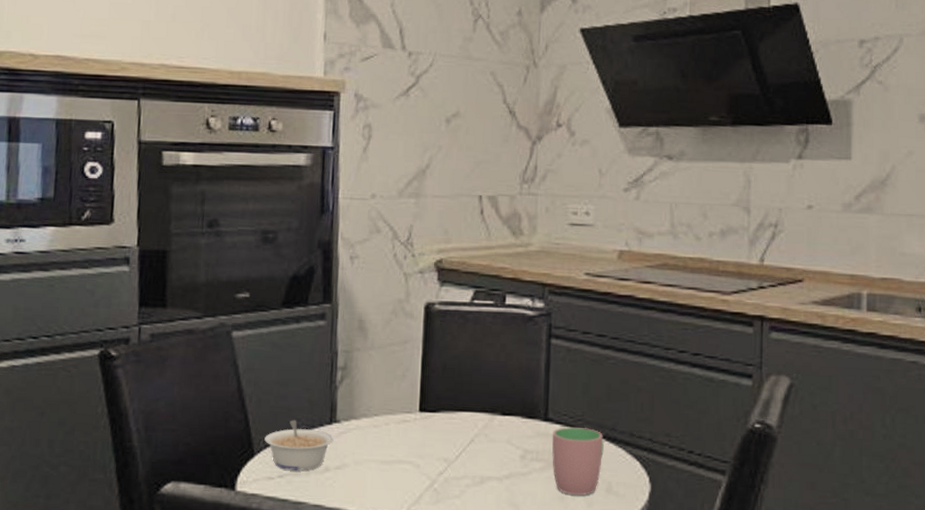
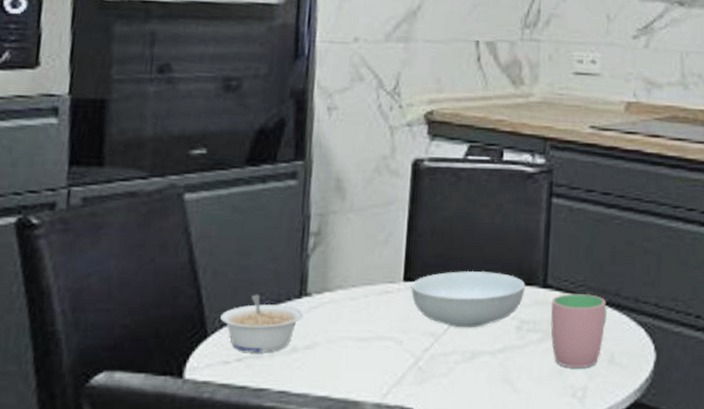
serving bowl: none [426,403,528,456] -> present [410,270,526,328]

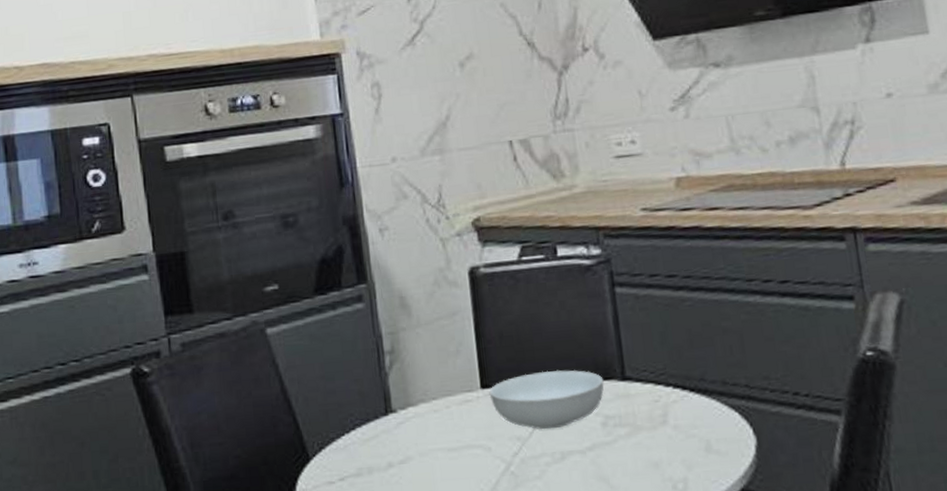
legume: present [220,294,303,352] -> none [318,415,393,472]
cup: present [550,293,607,369] -> none [633,382,696,461]

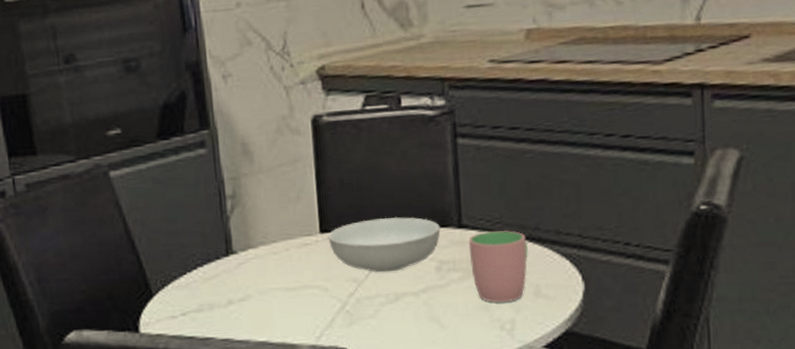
cup: none [633,382,696,461] -> present [468,230,528,303]

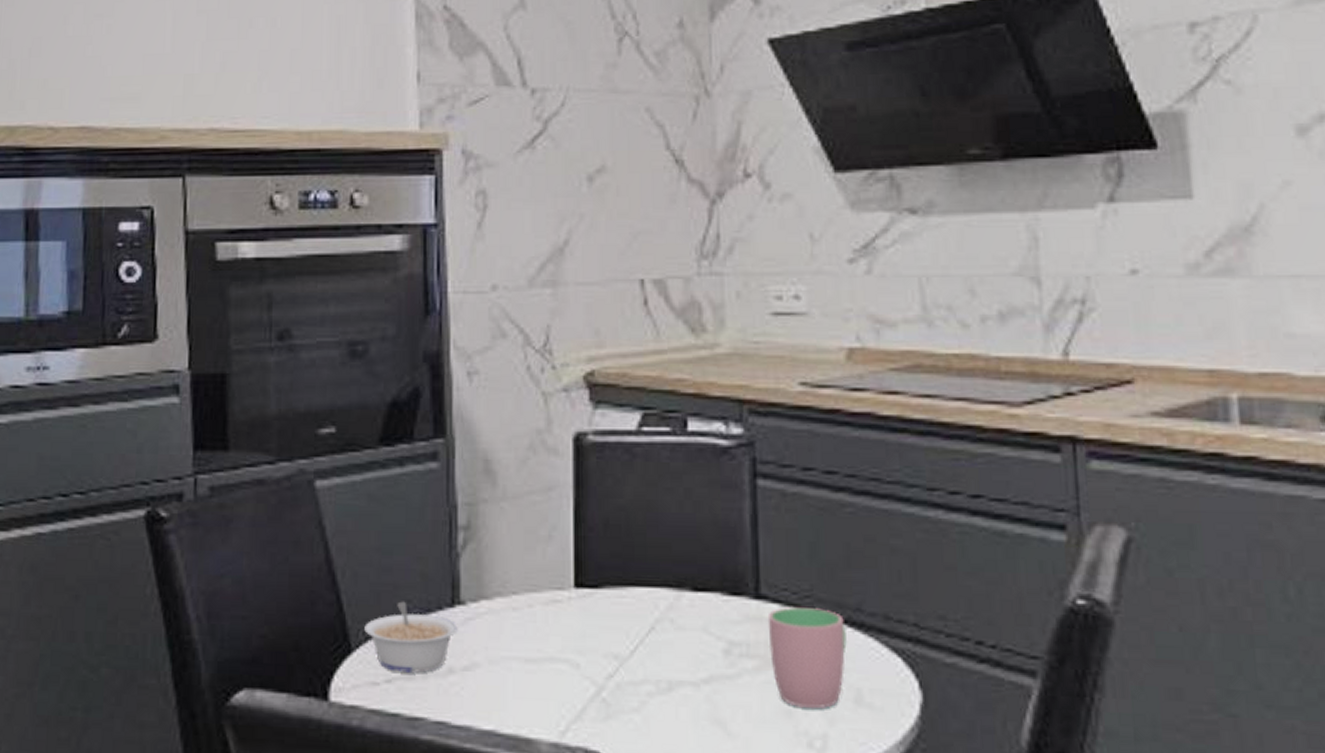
legume: none [161,255,233,307] -> present [364,601,458,673]
serving bowl: present [328,216,441,273] -> none [584,574,732,650]

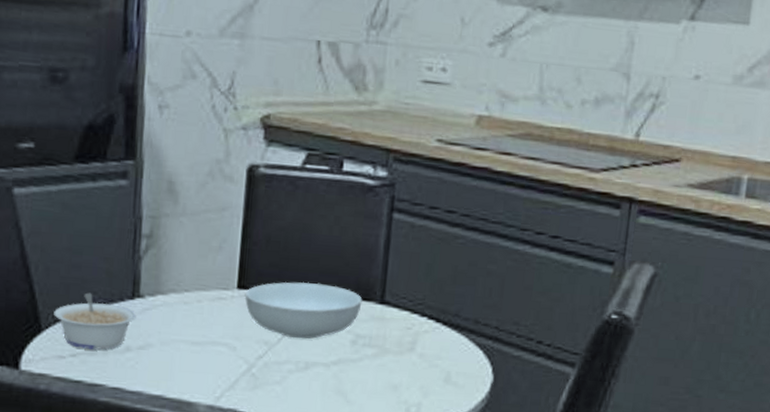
serving bowl: none [584,574,732,650] -> present [244,281,363,339]
cup: present [767,606,847,709] -> none [386,310,446,385]

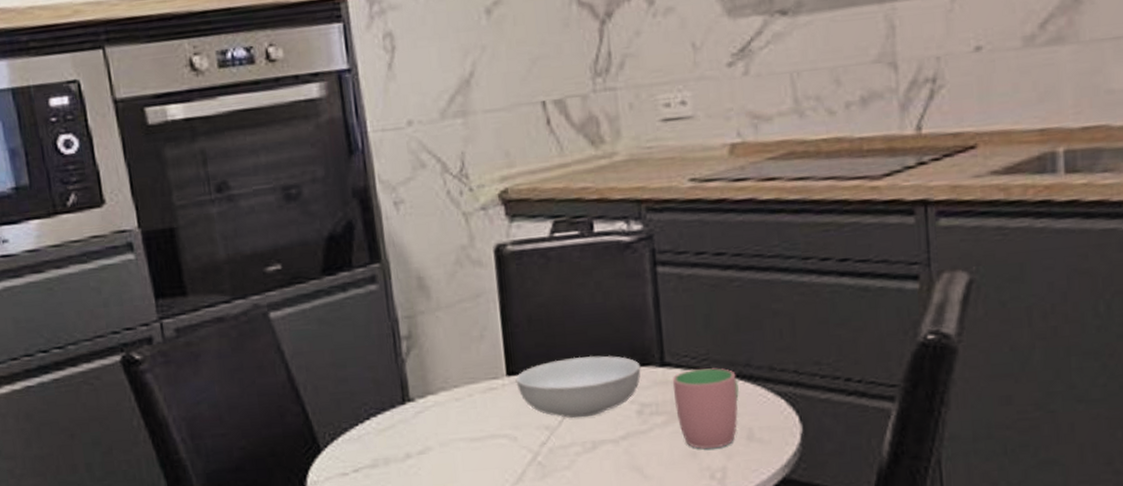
legume: present [54,292,136,350] -> none [329,404,410,463]
cup: none [386,310,446,385] -> present [672,368,739,450]

